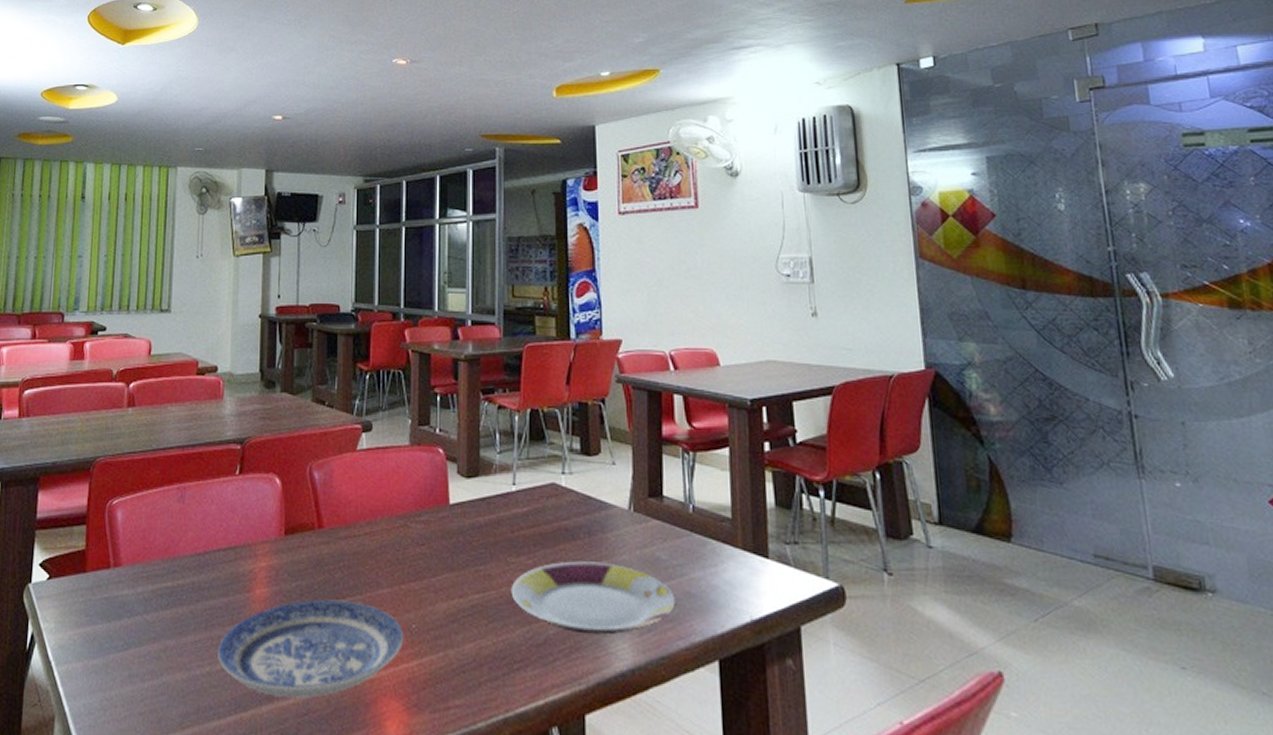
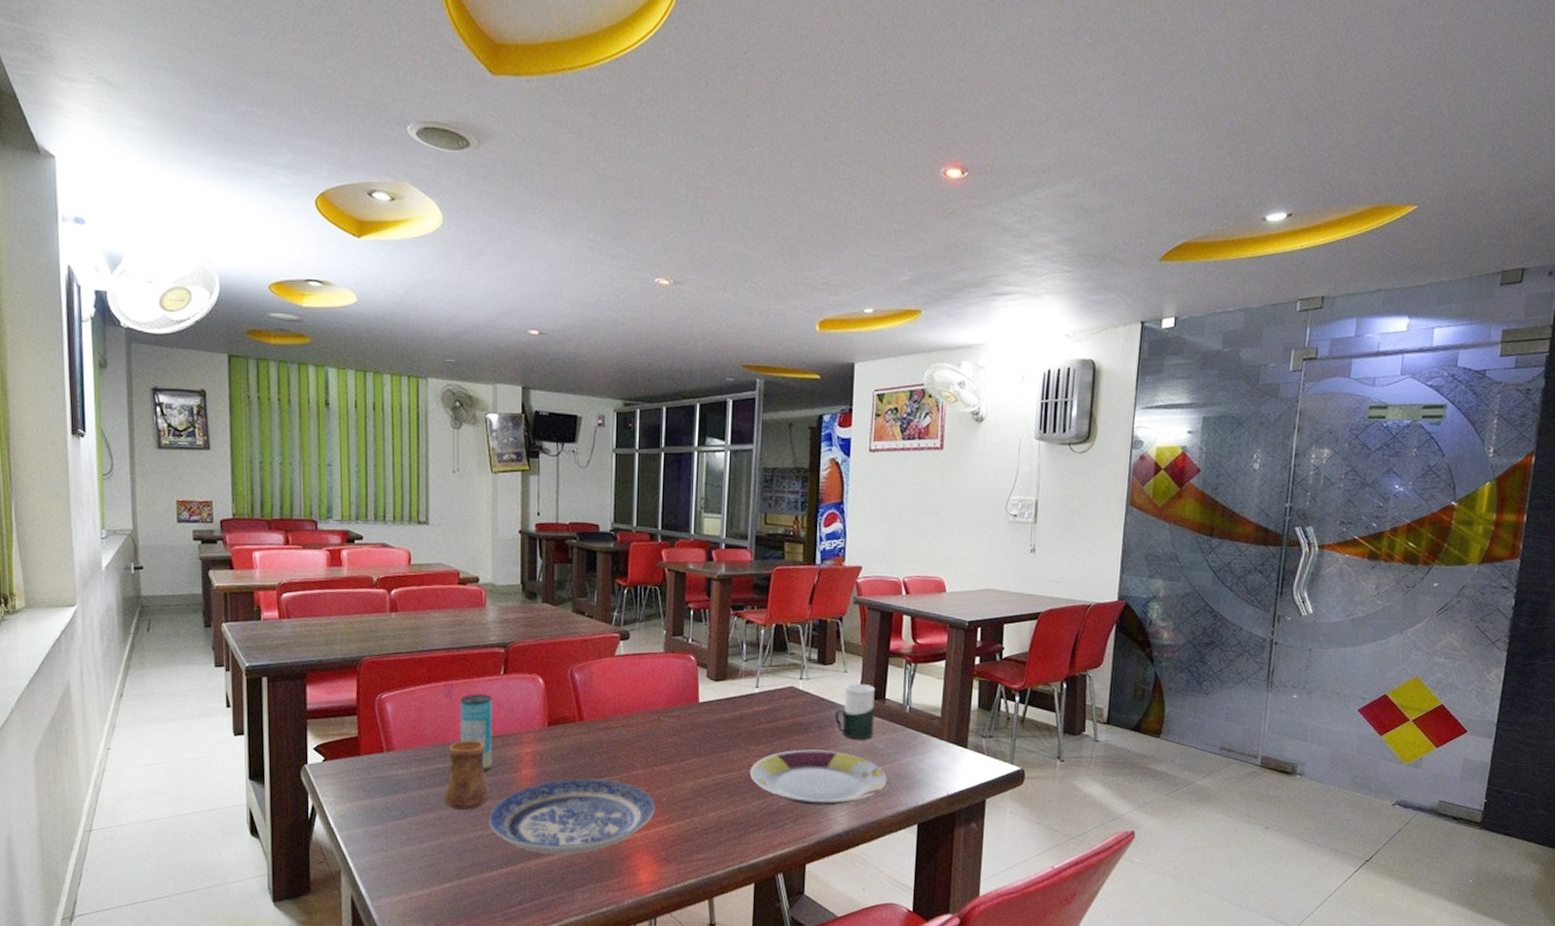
cup: none [171,553,219,639] -> present [445,740,489,810]
beverage can: none [190,497,226,591] -> present [459,693,493,772]
cup: none [605,477,653,548] -> present [834,683,875,740]

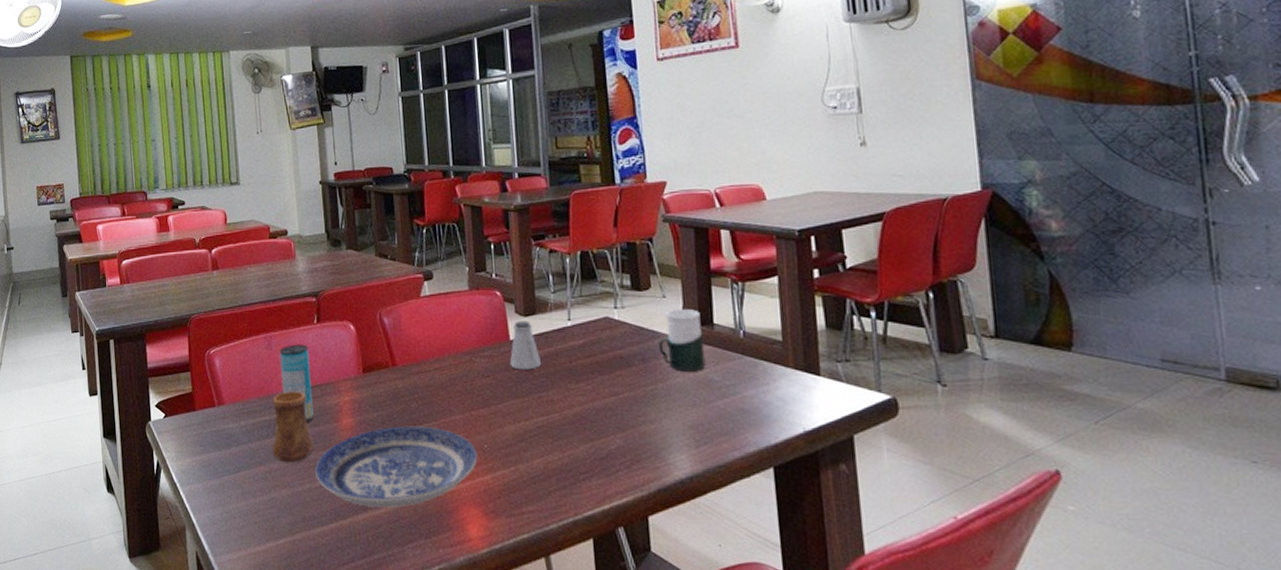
saltshaker: none [696,685,727,731] -> present [509,320,542,370]
plate: present [749,749,887,806] -> none [572,385,730,448]

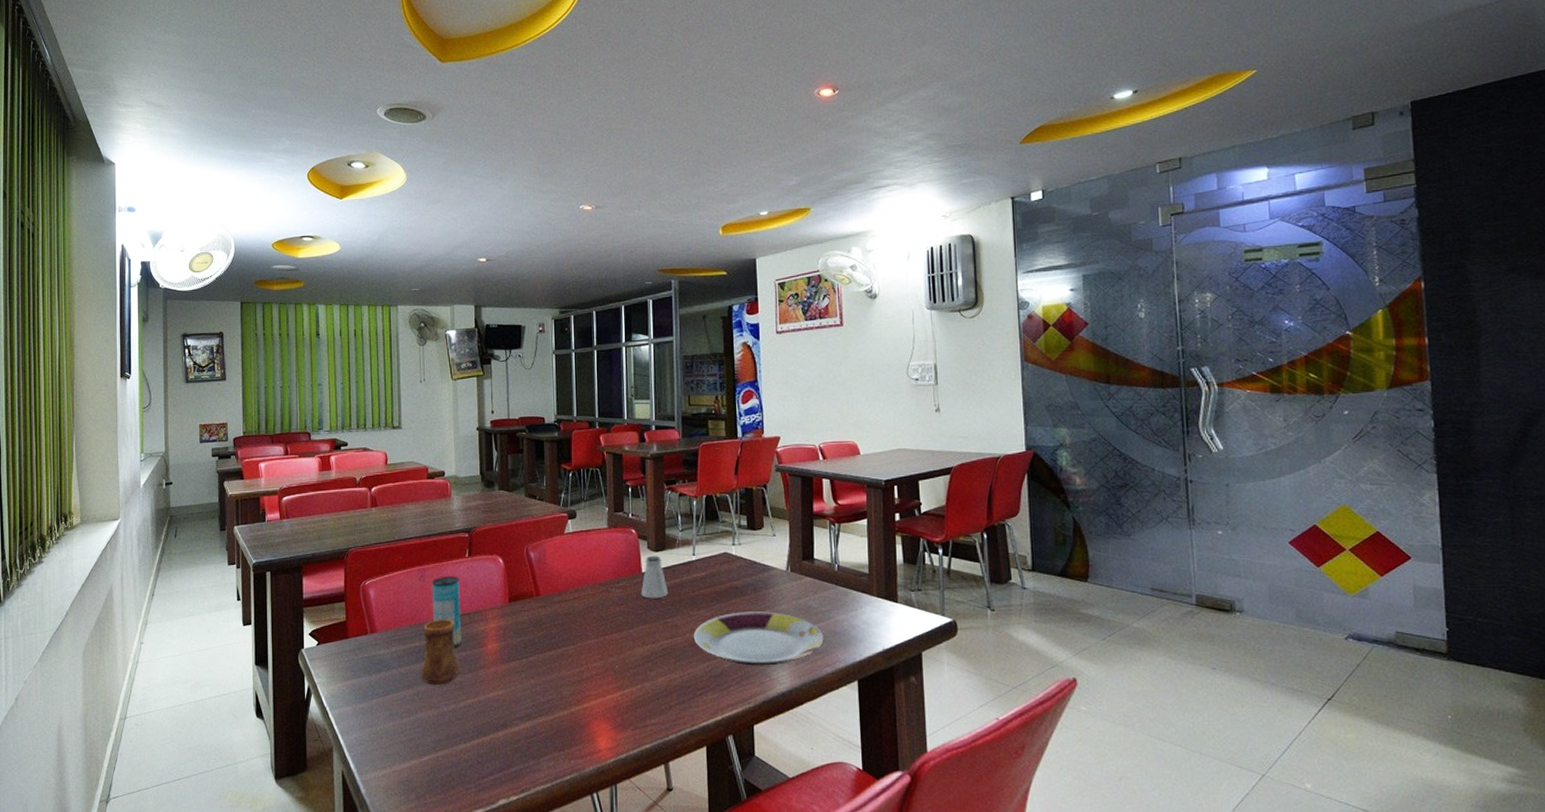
plate: present [315,426,478,508] -> none [460,649,609,724]
plate: none [572,385,730,448] -> present [693,611,824,666]
cup: present [658,308,706,372] -> none [767,545,806,600]

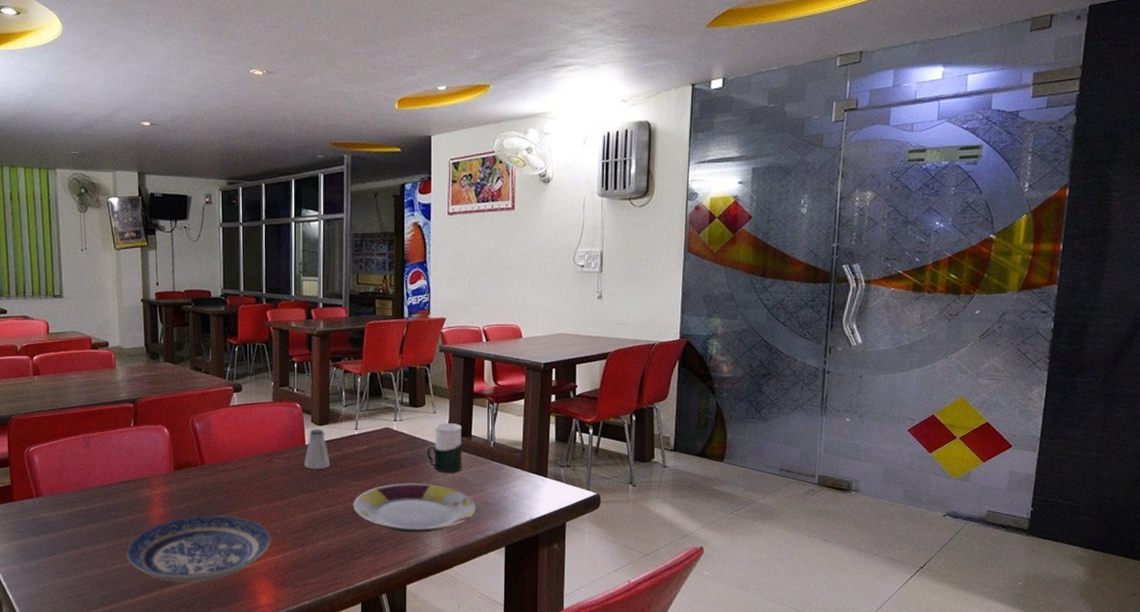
cup: present [421,620,460,685] -> none [88,485,126,546]
beverage can: present [431,576,462,648] -> none [96,444,127,512]
plate: none [460,649,609,724] -> present [127,515,271,582]
cup: none [767,545,806,600] -> present [426,422,463,473]

